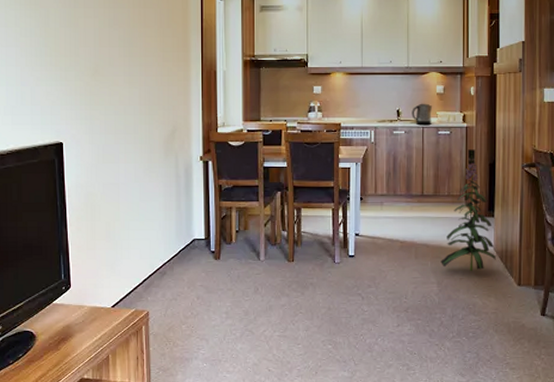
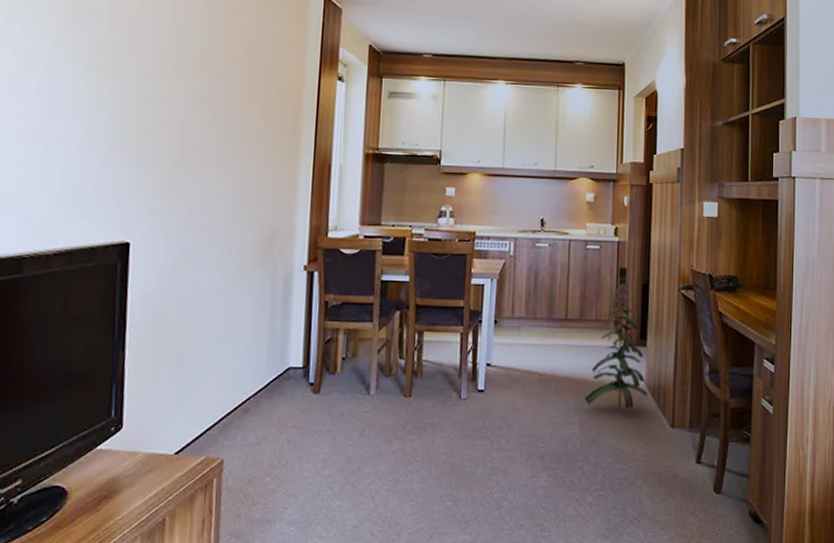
kettle: present [412,103,433,126] -> none [557,212,582,239]

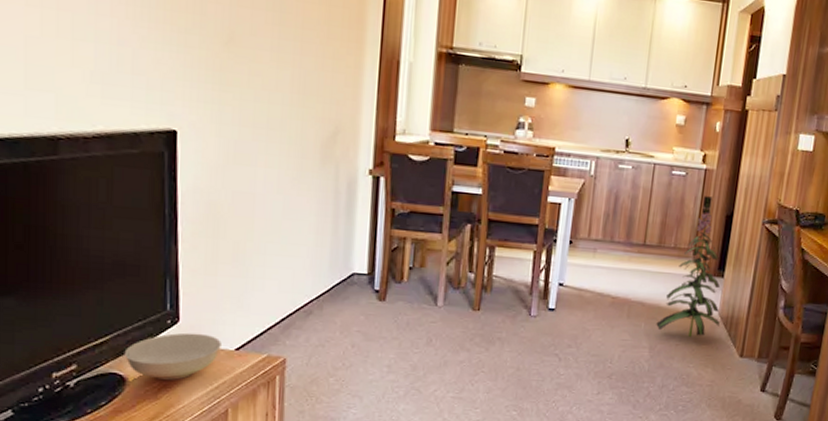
bowl: none [68,439,162,490] -> present [124,332,222,380]

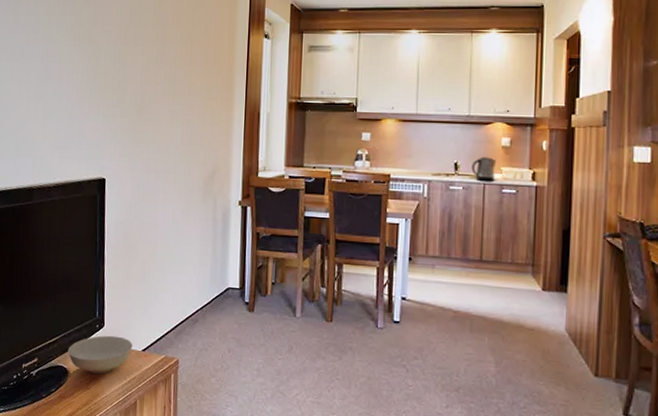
kettle: none [643,134,670,163] -> present [471,156,497,182]
plant: present [656,196,721,338] -> none [500,212,568,354]

